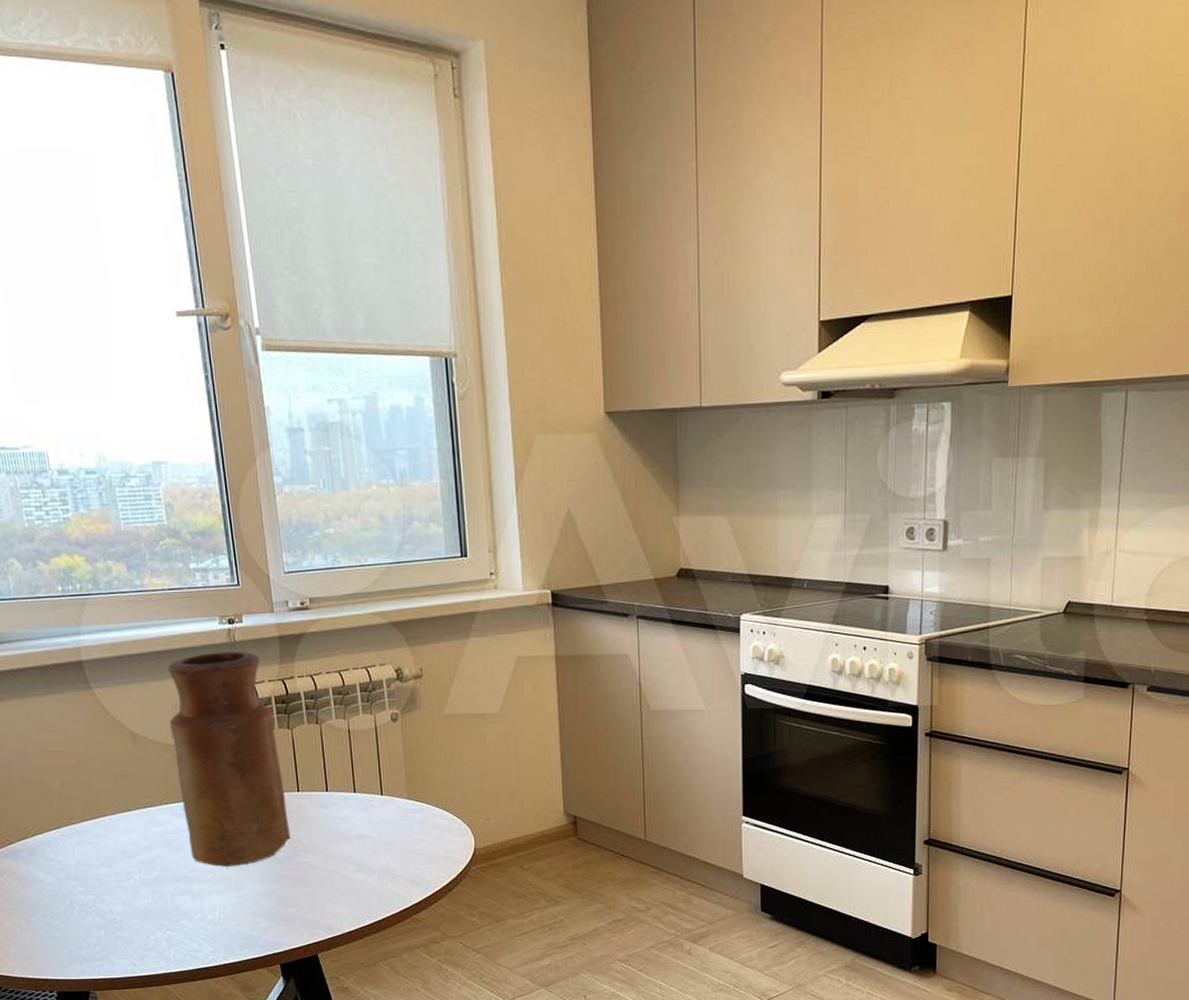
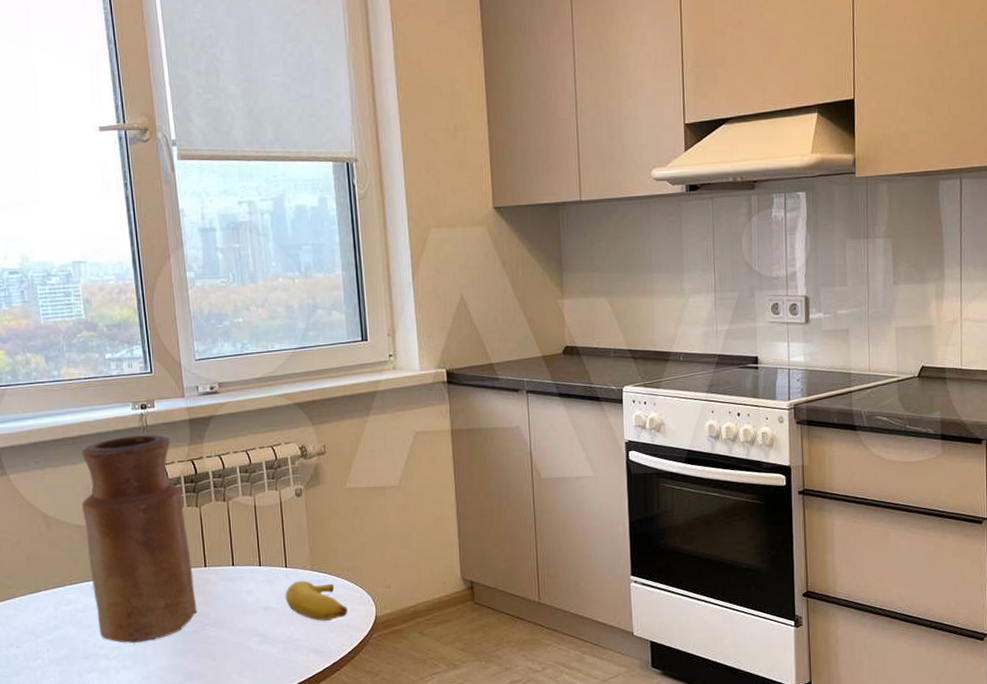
banana: none [380,809,446,851] -> present [285,580,348,621]

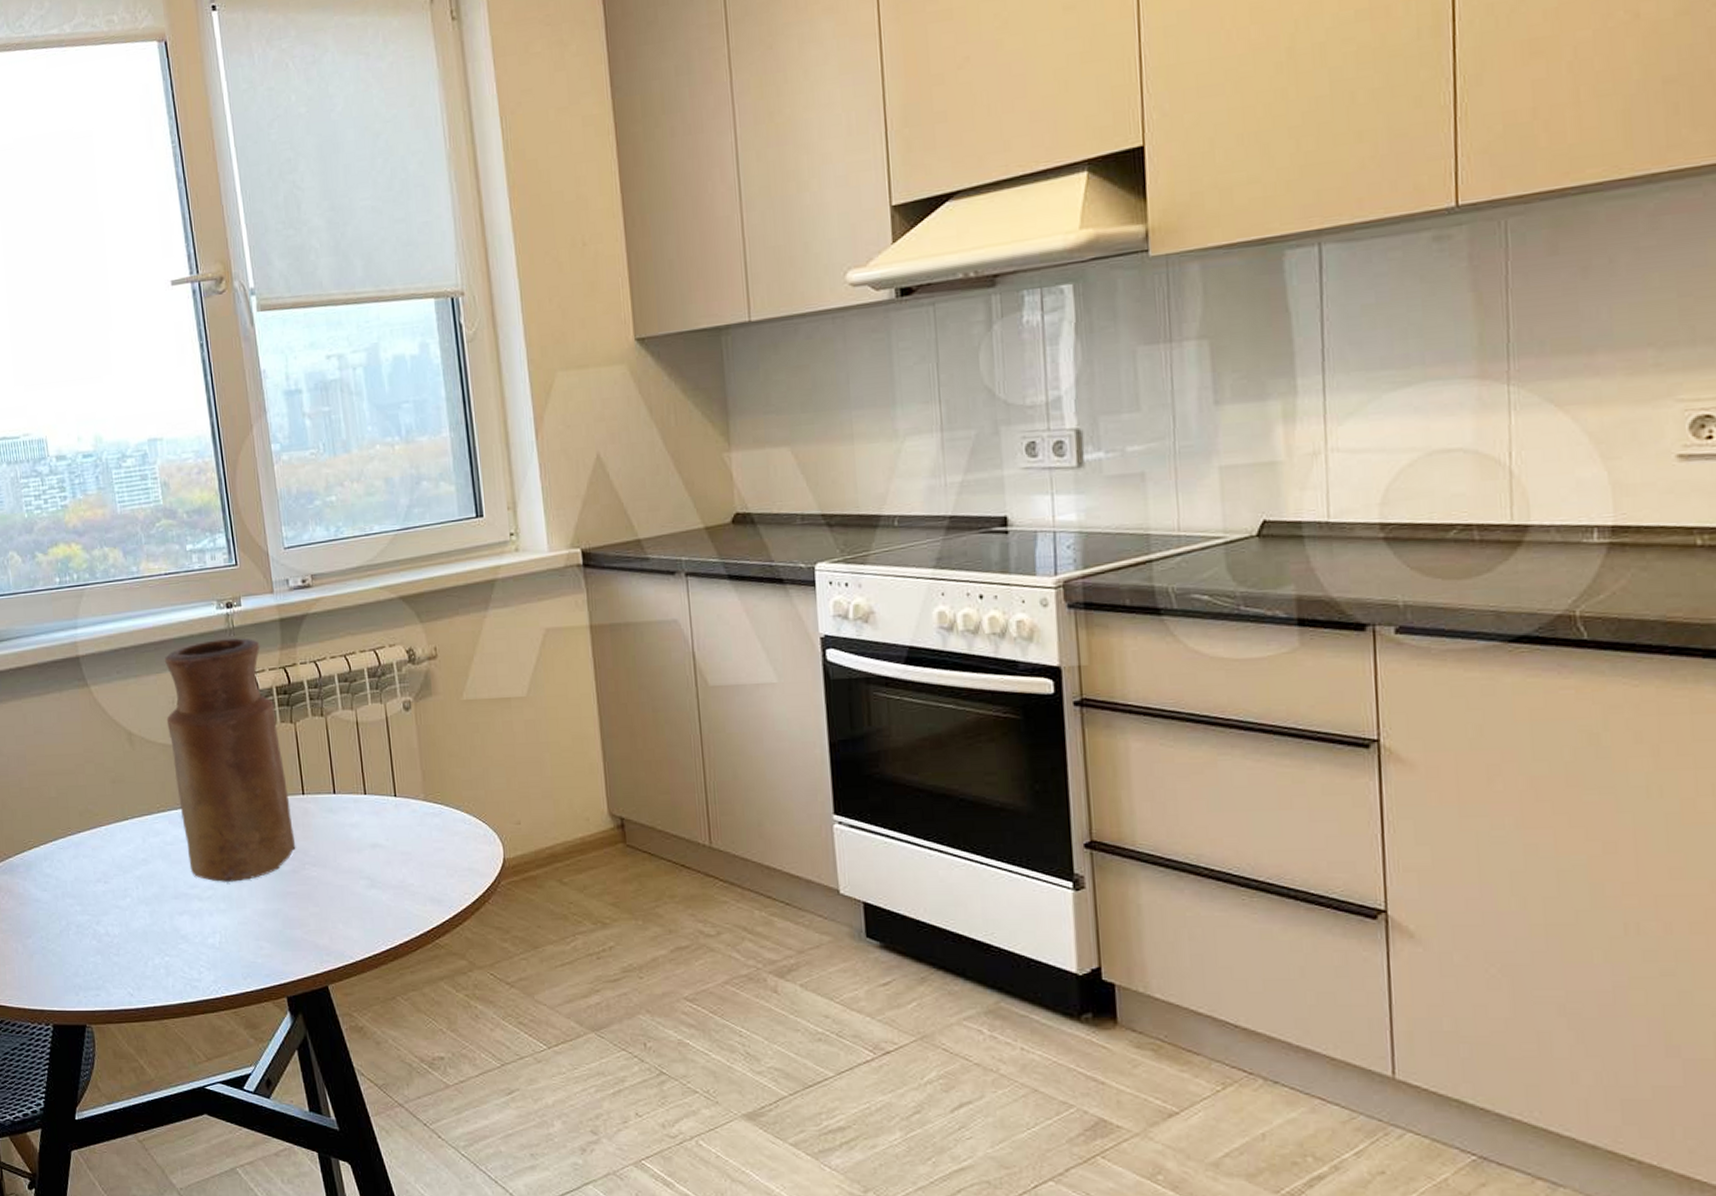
banana: present [285,580,348,621] -> none [395,812,470,863]

